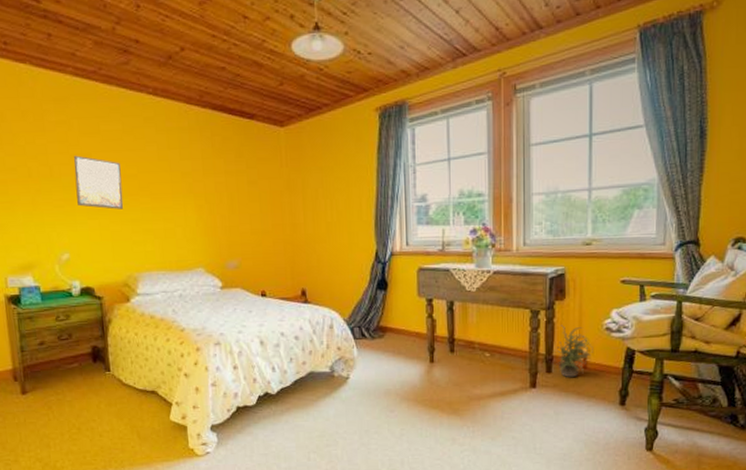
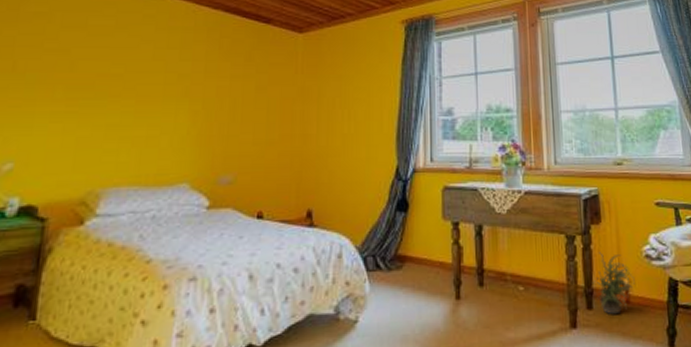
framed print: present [74,155,124,209] -> none [40,50,105,112]

